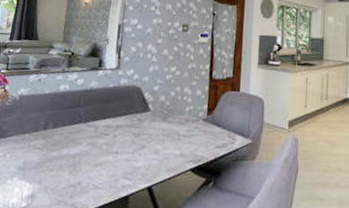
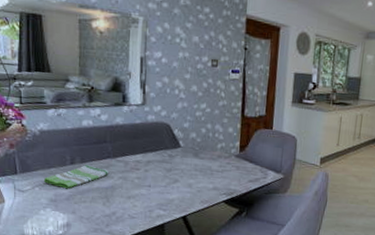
dish towel: none [15,129,80,156] -> present [43,164,110,189]

